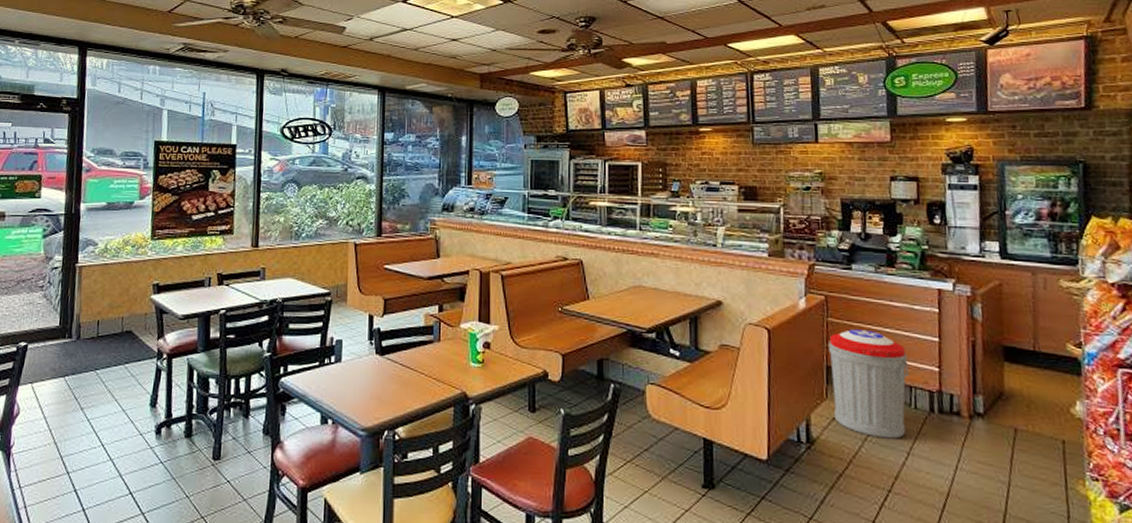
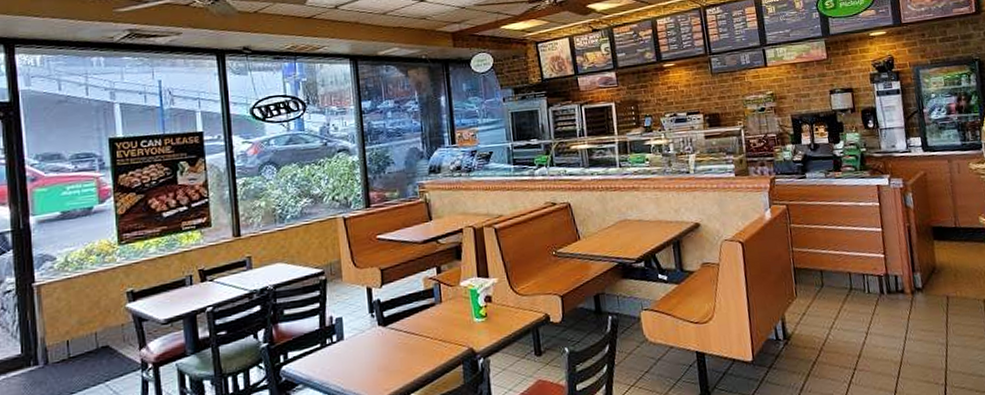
trash can: present [828,329,909,439] -> none [793,230,863,325]

